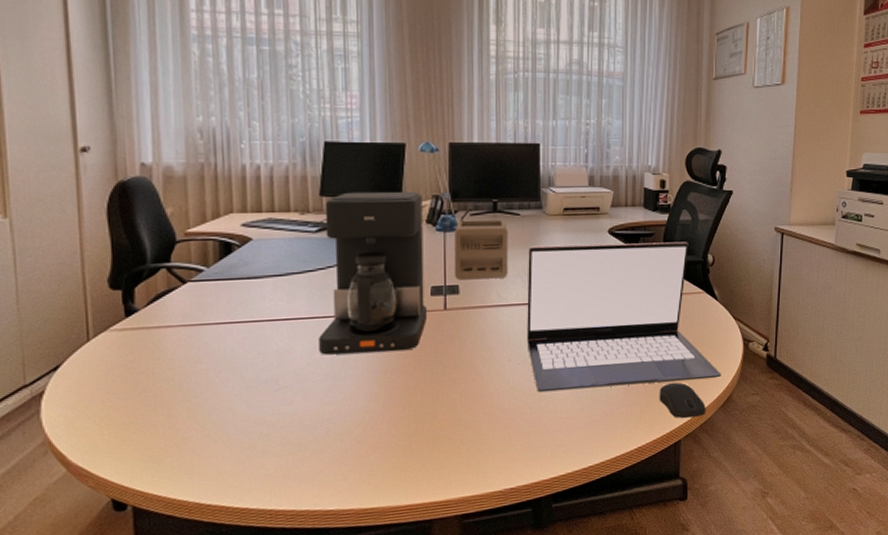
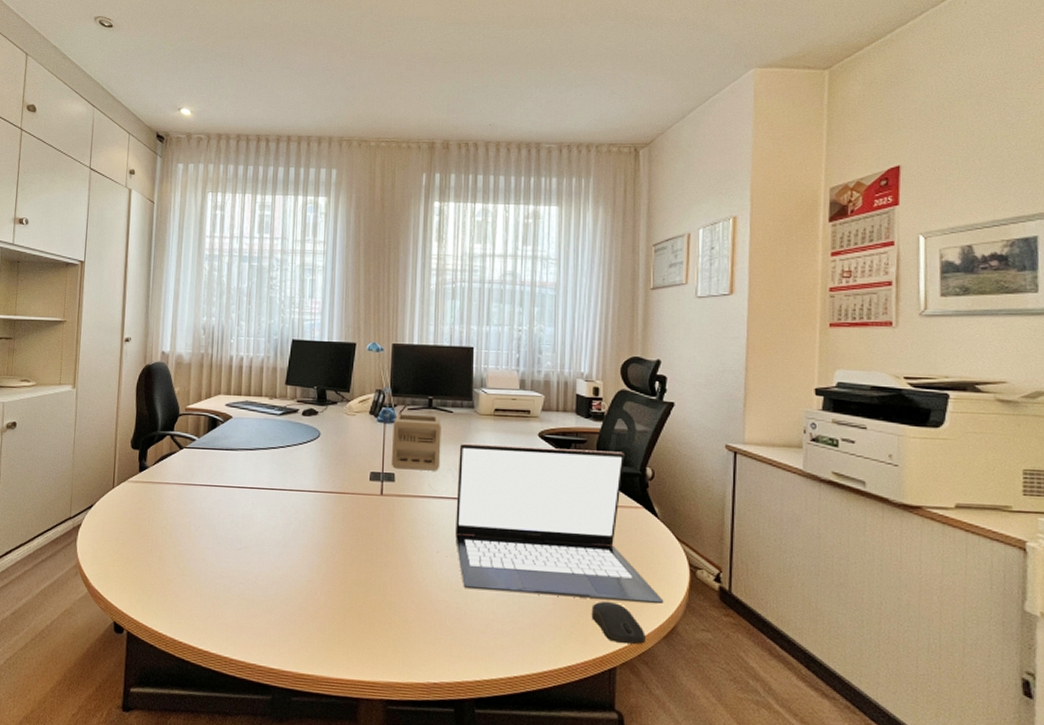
coffee maker: present [319,191,428,355] -> none [275,382,367,529]

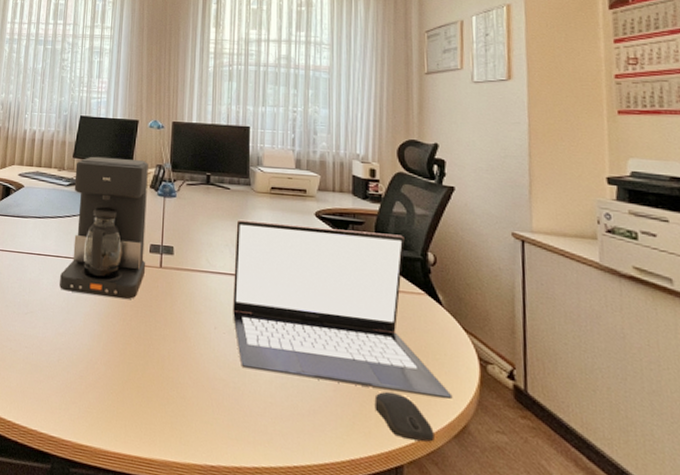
coffee maker: none [275,382,367,529] -> present [59,156,148,300]
desk organizer: present [392,413,441,471] -> none [171,188,219,246]

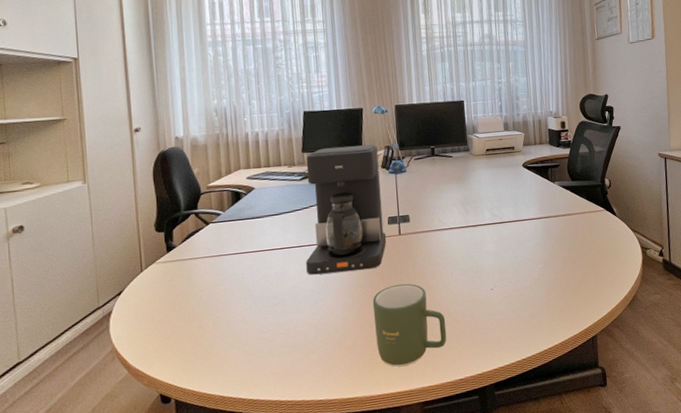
mug: none [120,324,202,427] -> present [372,283,447,367]
laptop: present [233,219,453,400] -> none [460,169,626,299]
computer mouse: present [374,391,434,442] -> none [575,286,616,316]

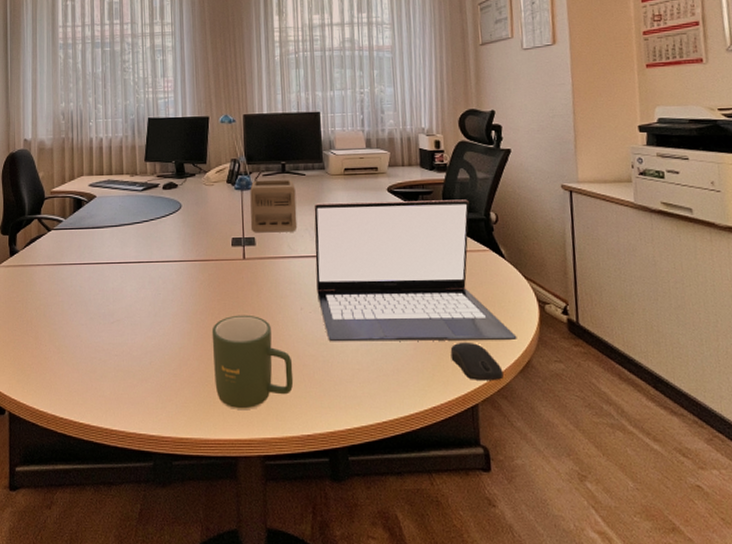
coffee maker: present [306,144,387,275] -> none [144,157,230,295]
desk organizer: none [403,162,447,211] -> present [250,179,298,233]
laptop: none [460,169,626,299] -> present [314,199,517,342]
computer mouse: none [575,286,616,316] -> present [450,341,504,381]

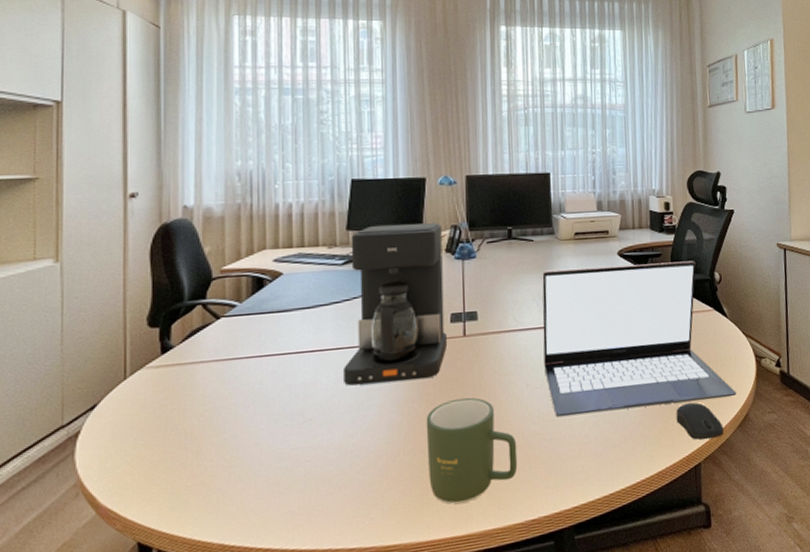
coffee maker: none [144,157,230,295] -> present [344,223,448,386]
desk organizer: present [250,179,298,233] -> none [472,247,524,307]

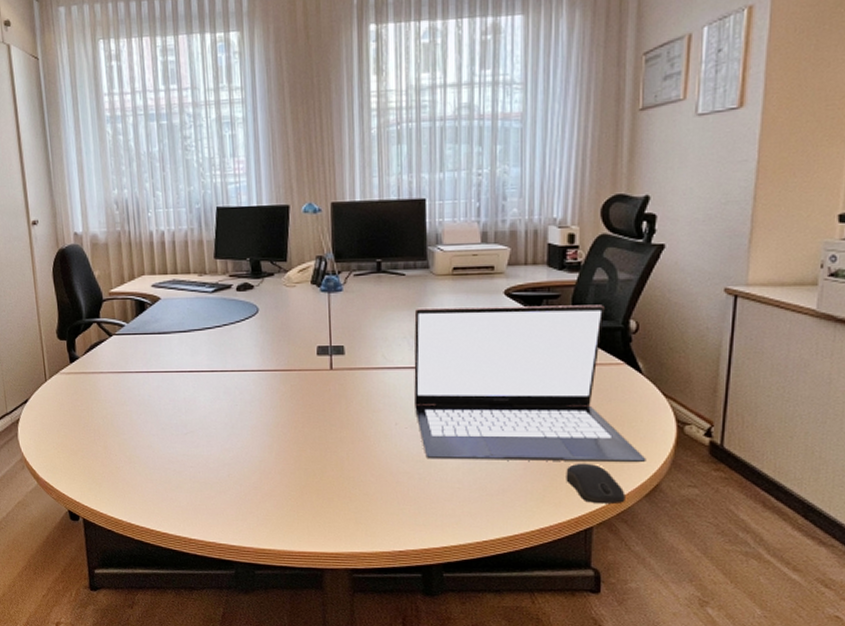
coffee maker: present [344,223,448,386] -> none [218,253,315,407]
mug: present [426,397,518,505] -> none [295,429,386,525]

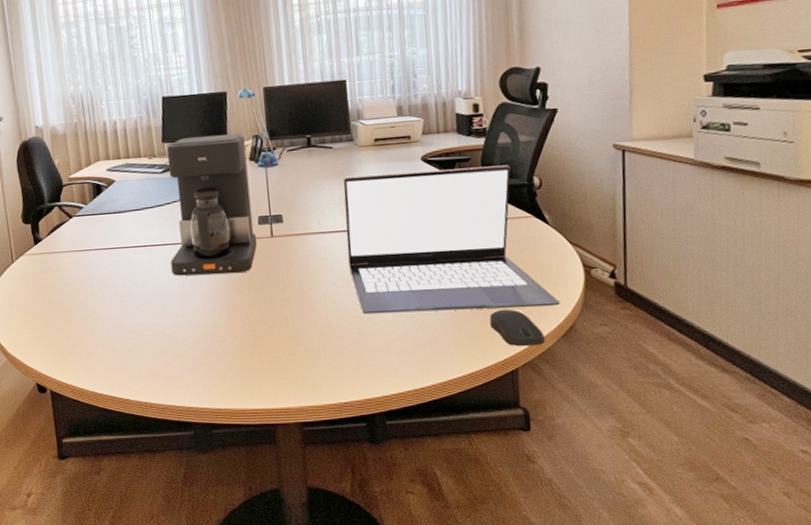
coffee maker: none [218,253,315,407] -> present [166,133,258,276]

